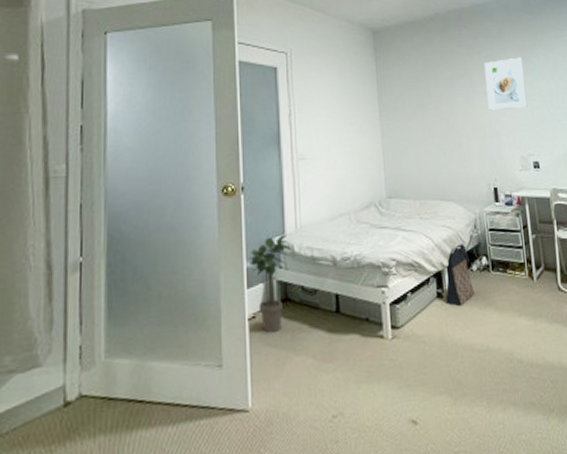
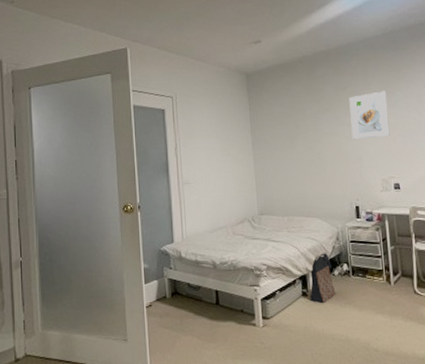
potted plant: present [248,234,293,333] -> none [144,243,180,317]

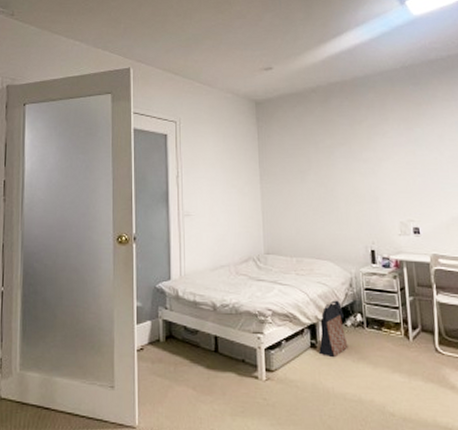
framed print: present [349,91,390,140] -> none [365,127,409,177]

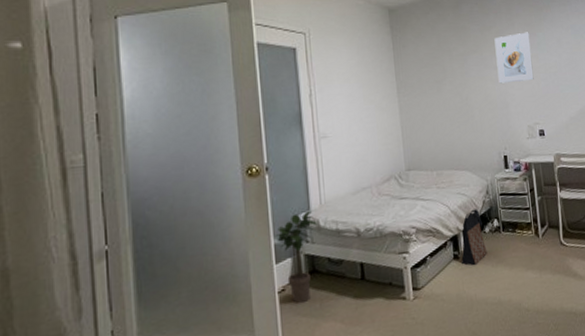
potted plant: none [138,280,177,363] -> present [275,210,318,303]
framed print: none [365,127,409,177] -> present [494,32,534,84]

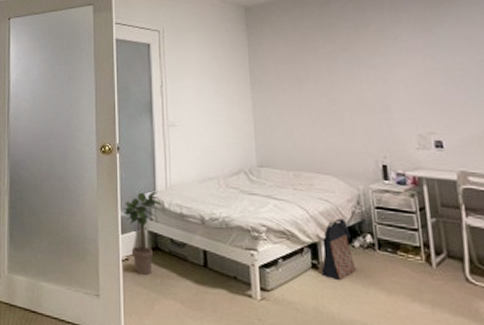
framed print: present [494,32,534,84] -> none [373,29,429,85]

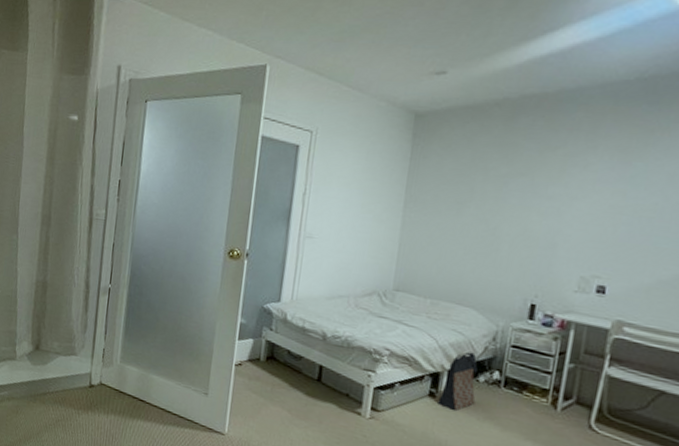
potted plant: present [122,191,163,275] -> none [242,301,286,382]

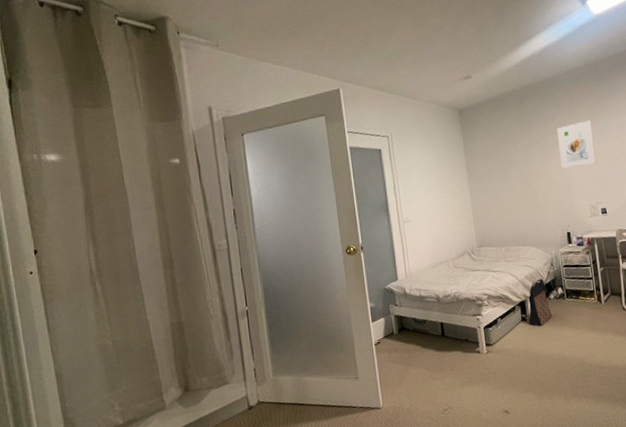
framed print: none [549,159,621,223] -> present [557,120,596,169]

